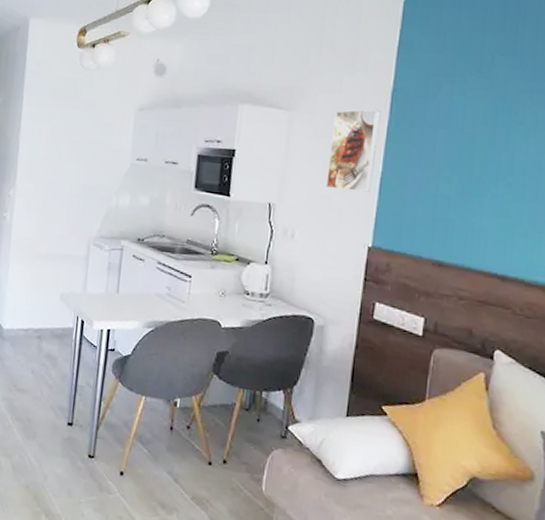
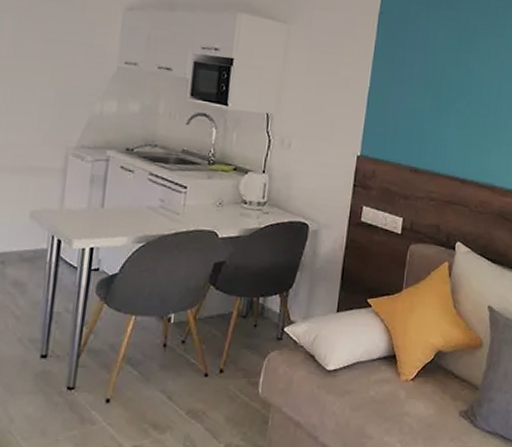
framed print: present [326,109,381,192] -> none [320,27,370,105]

